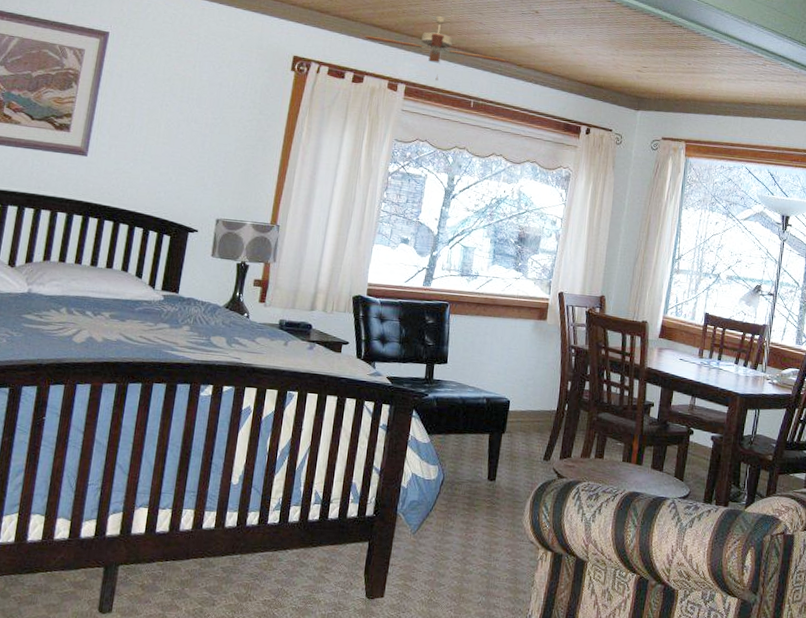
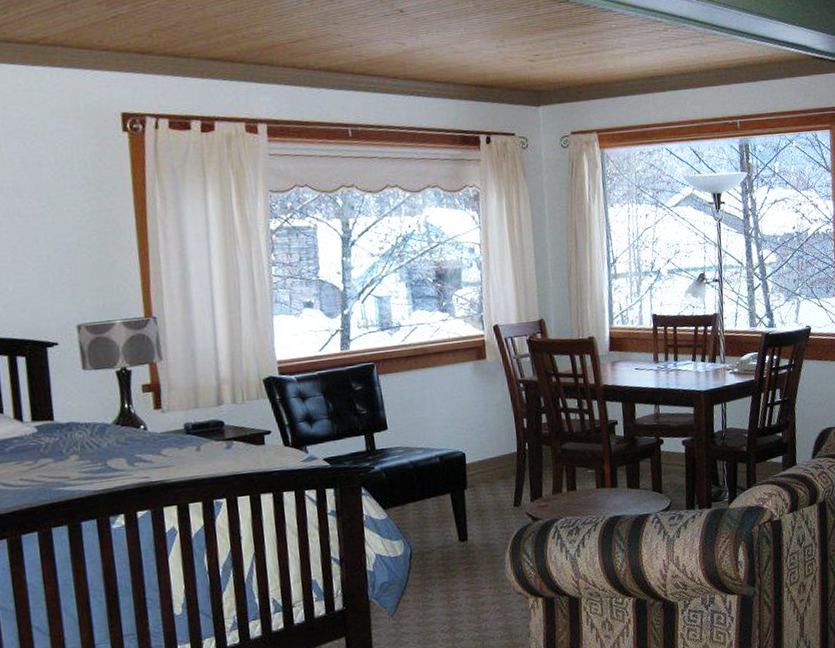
ceiling fan: present [365,16,506,81] -> none [203,34,378,112]

